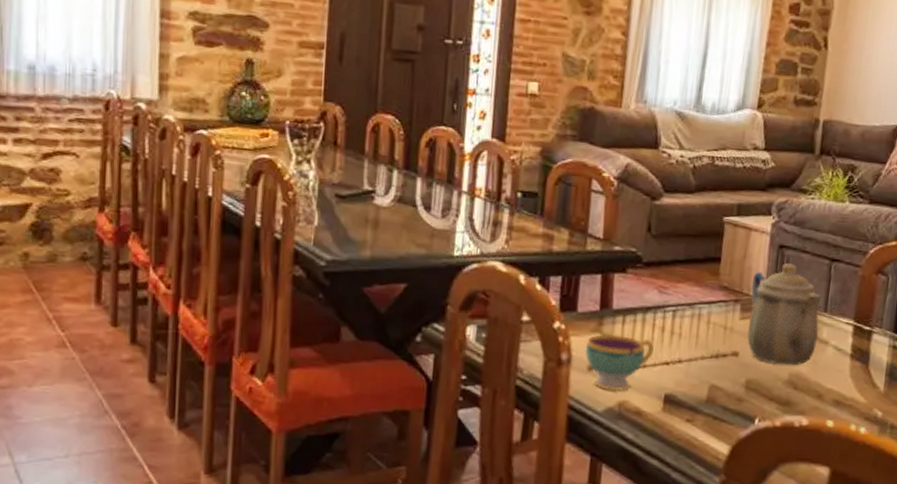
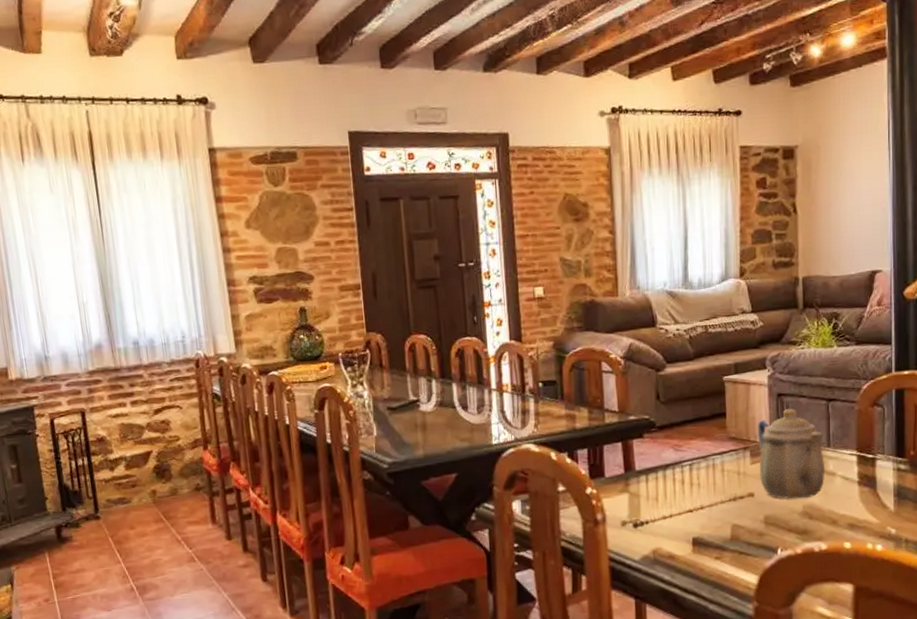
teacup: present [585,334,654,391] -> none [616,491,677,541]

